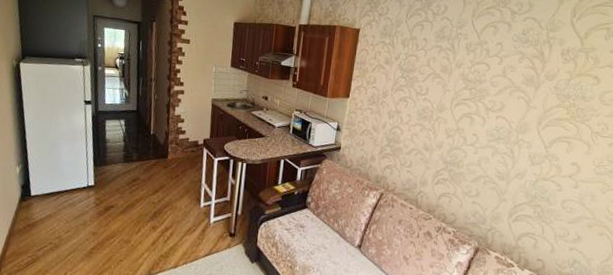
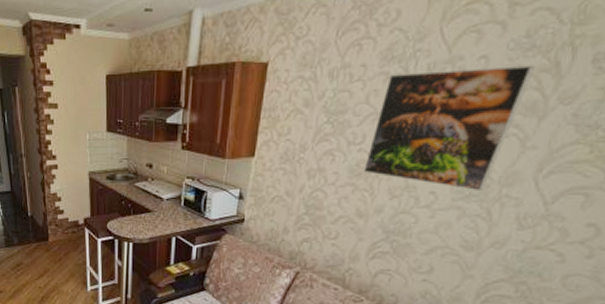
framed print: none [428,48,530,136] -> present [364,65,535,192]

